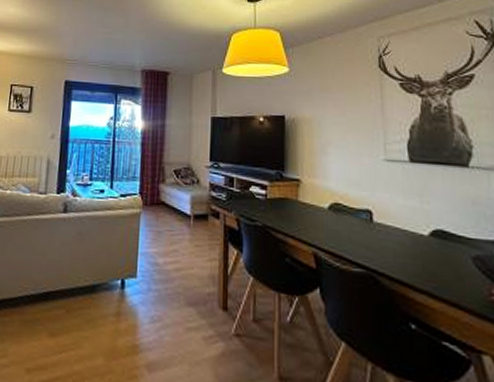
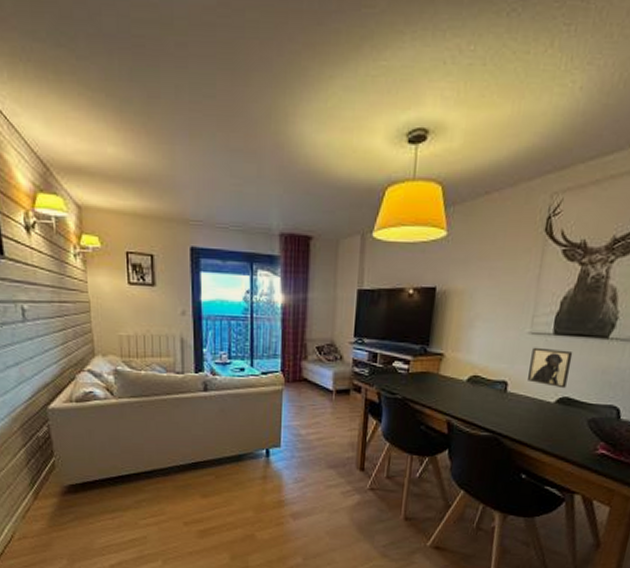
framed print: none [391,174,437,220] -> present [528,347,573,389]

